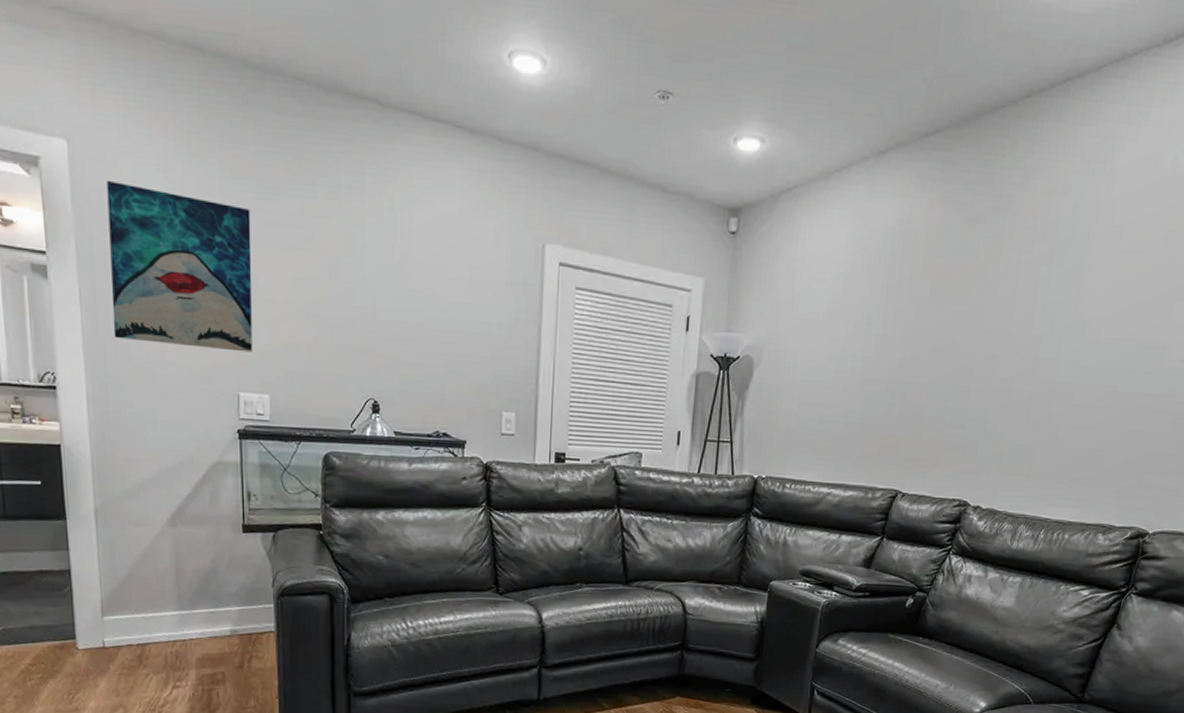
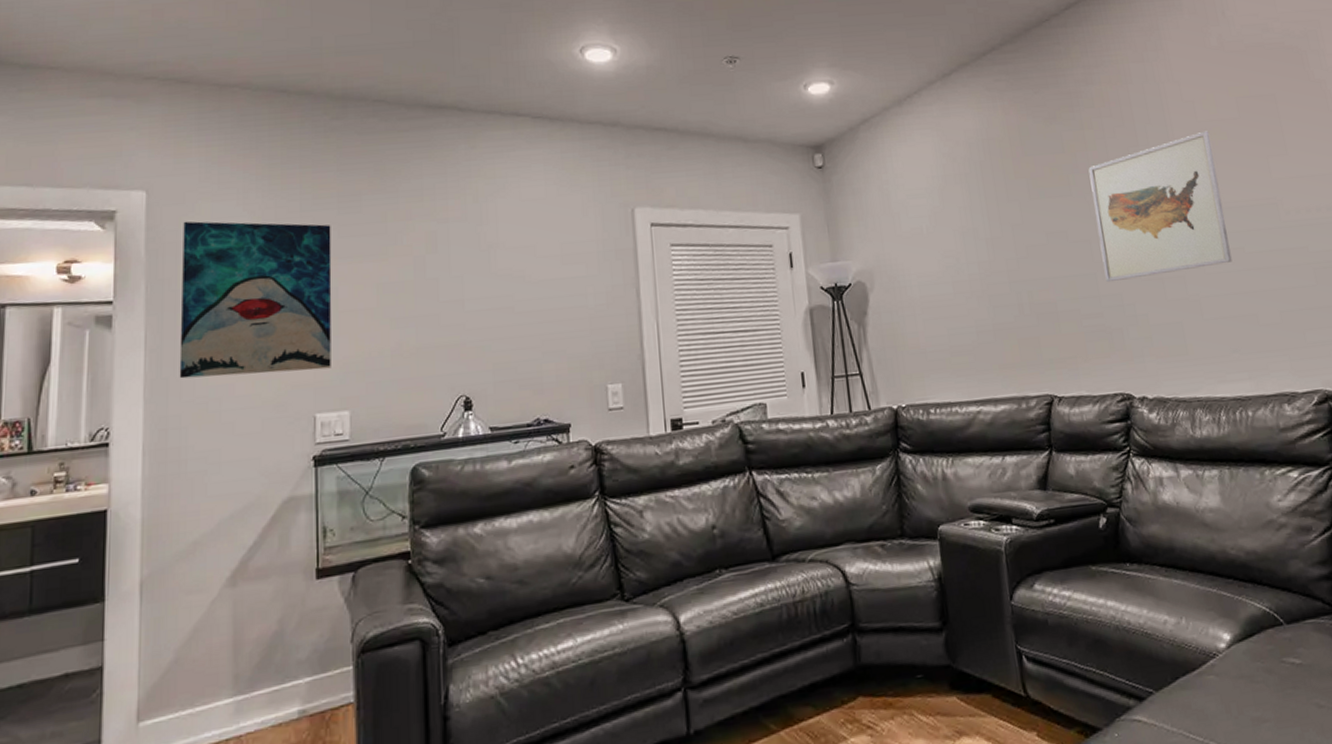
wall art: none [977,261,1127,399] -> present [1088,131,1232,282]

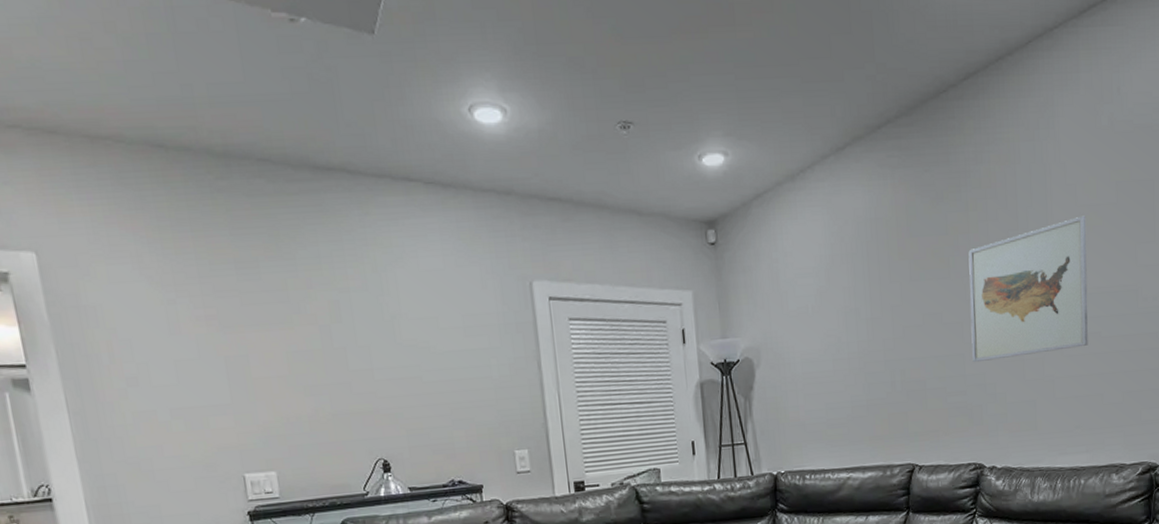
wall art: present [179,221,332,379] -> none [81,284,253,440]

